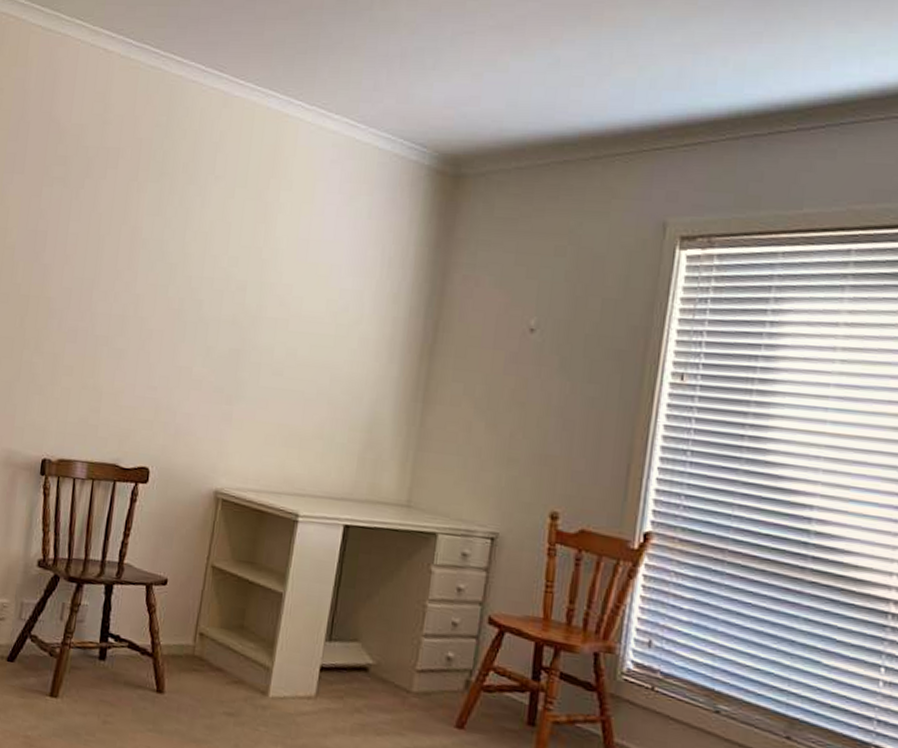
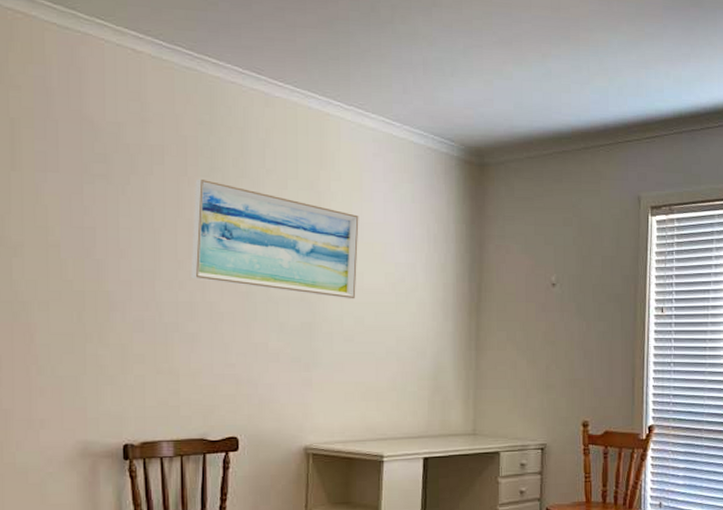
wall art: none [127,184,306,328] -> present [191,178,359,299]

